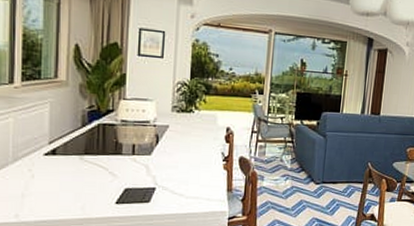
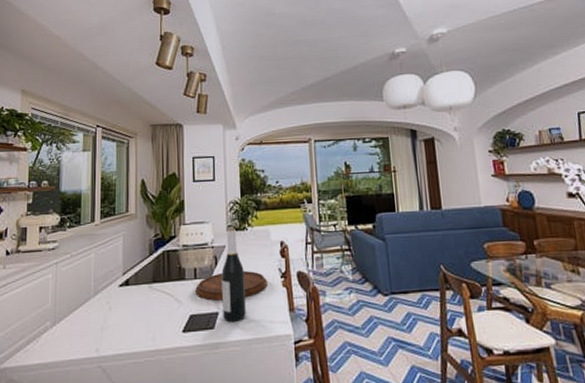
cutting board: none [132,151,209,177] -> present [195,271,268,301]
wine bottle: none [160,109,186,198] -> present [221,228,246,323]

